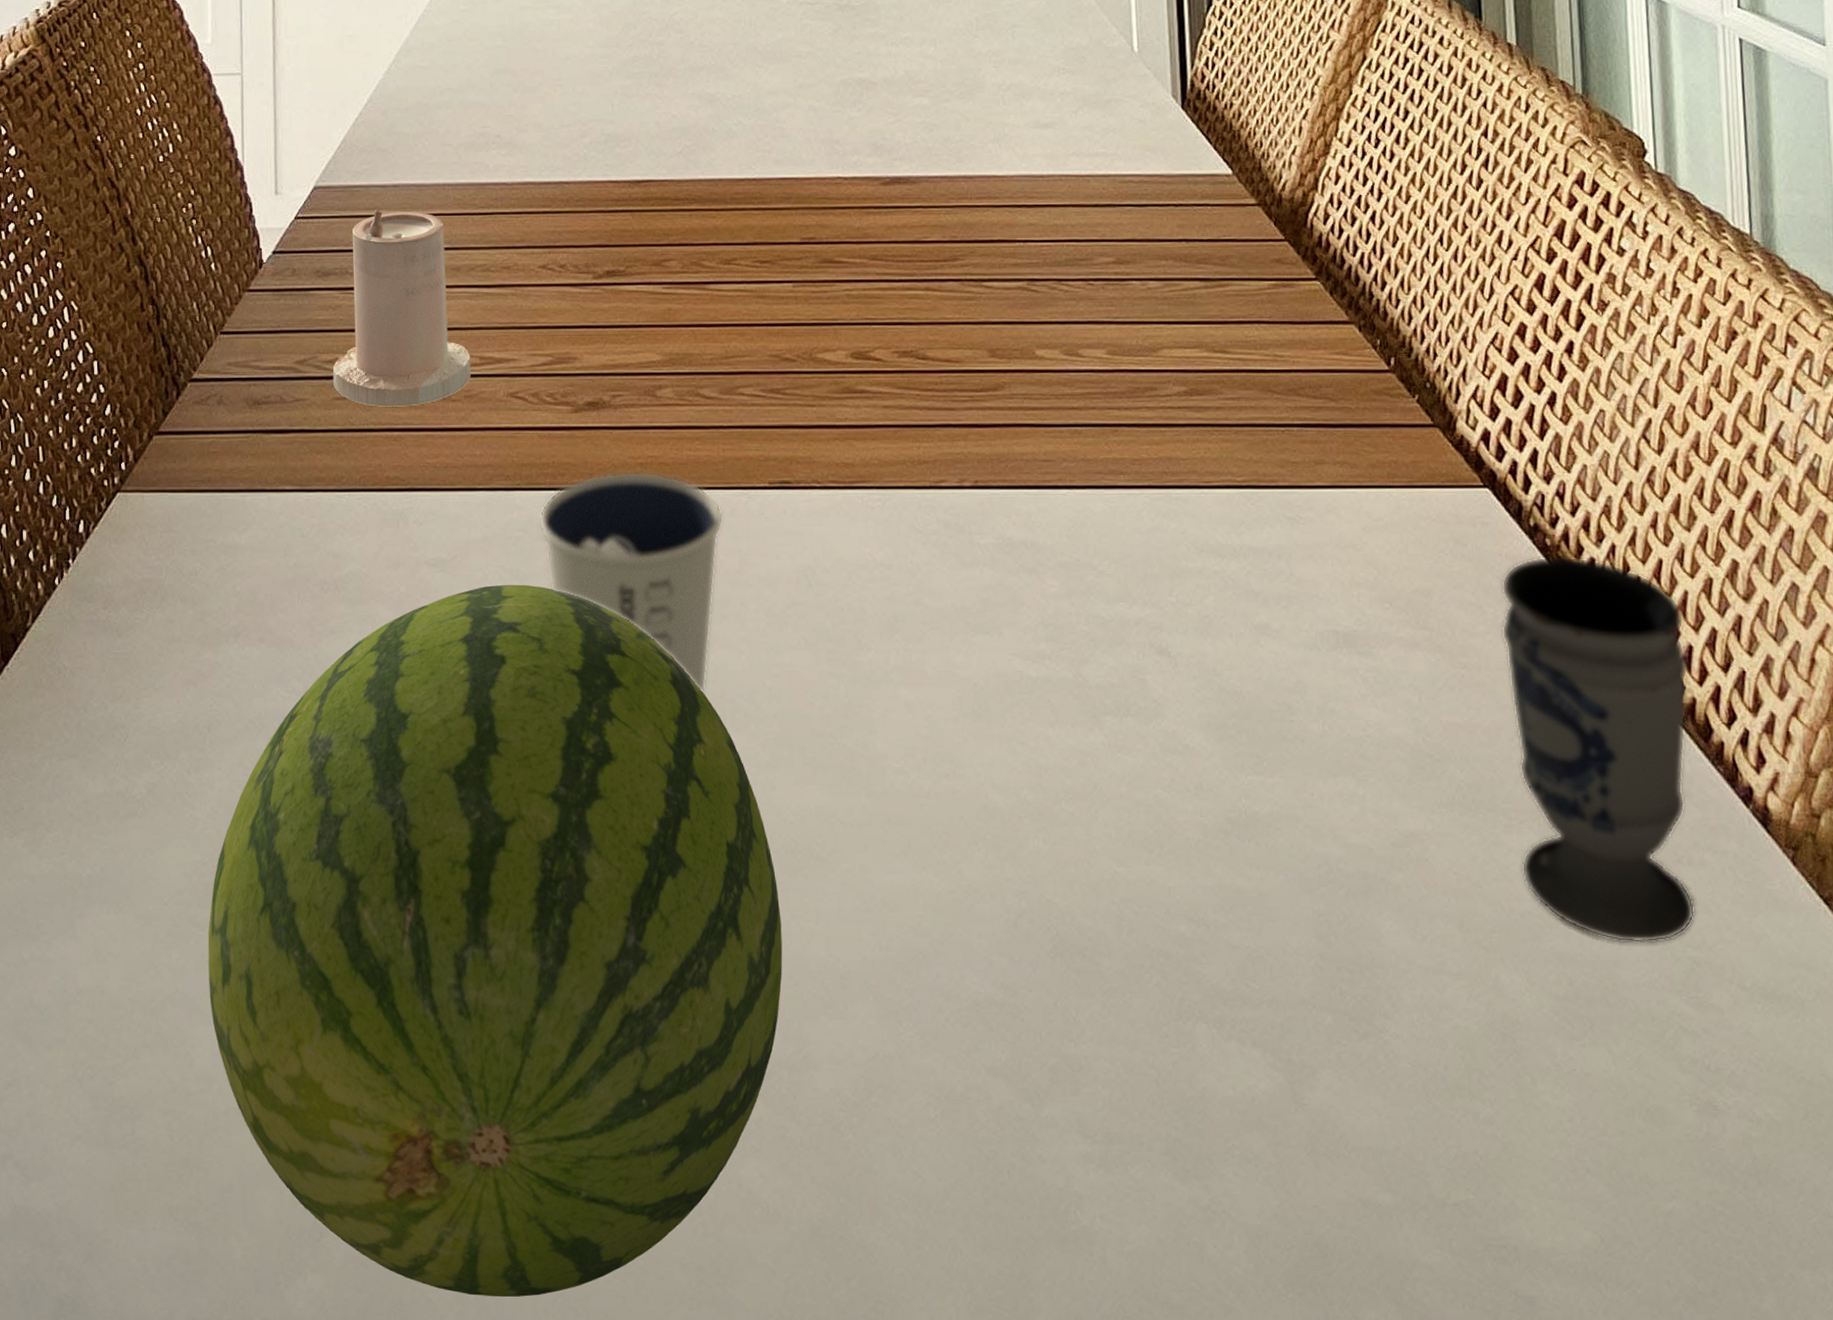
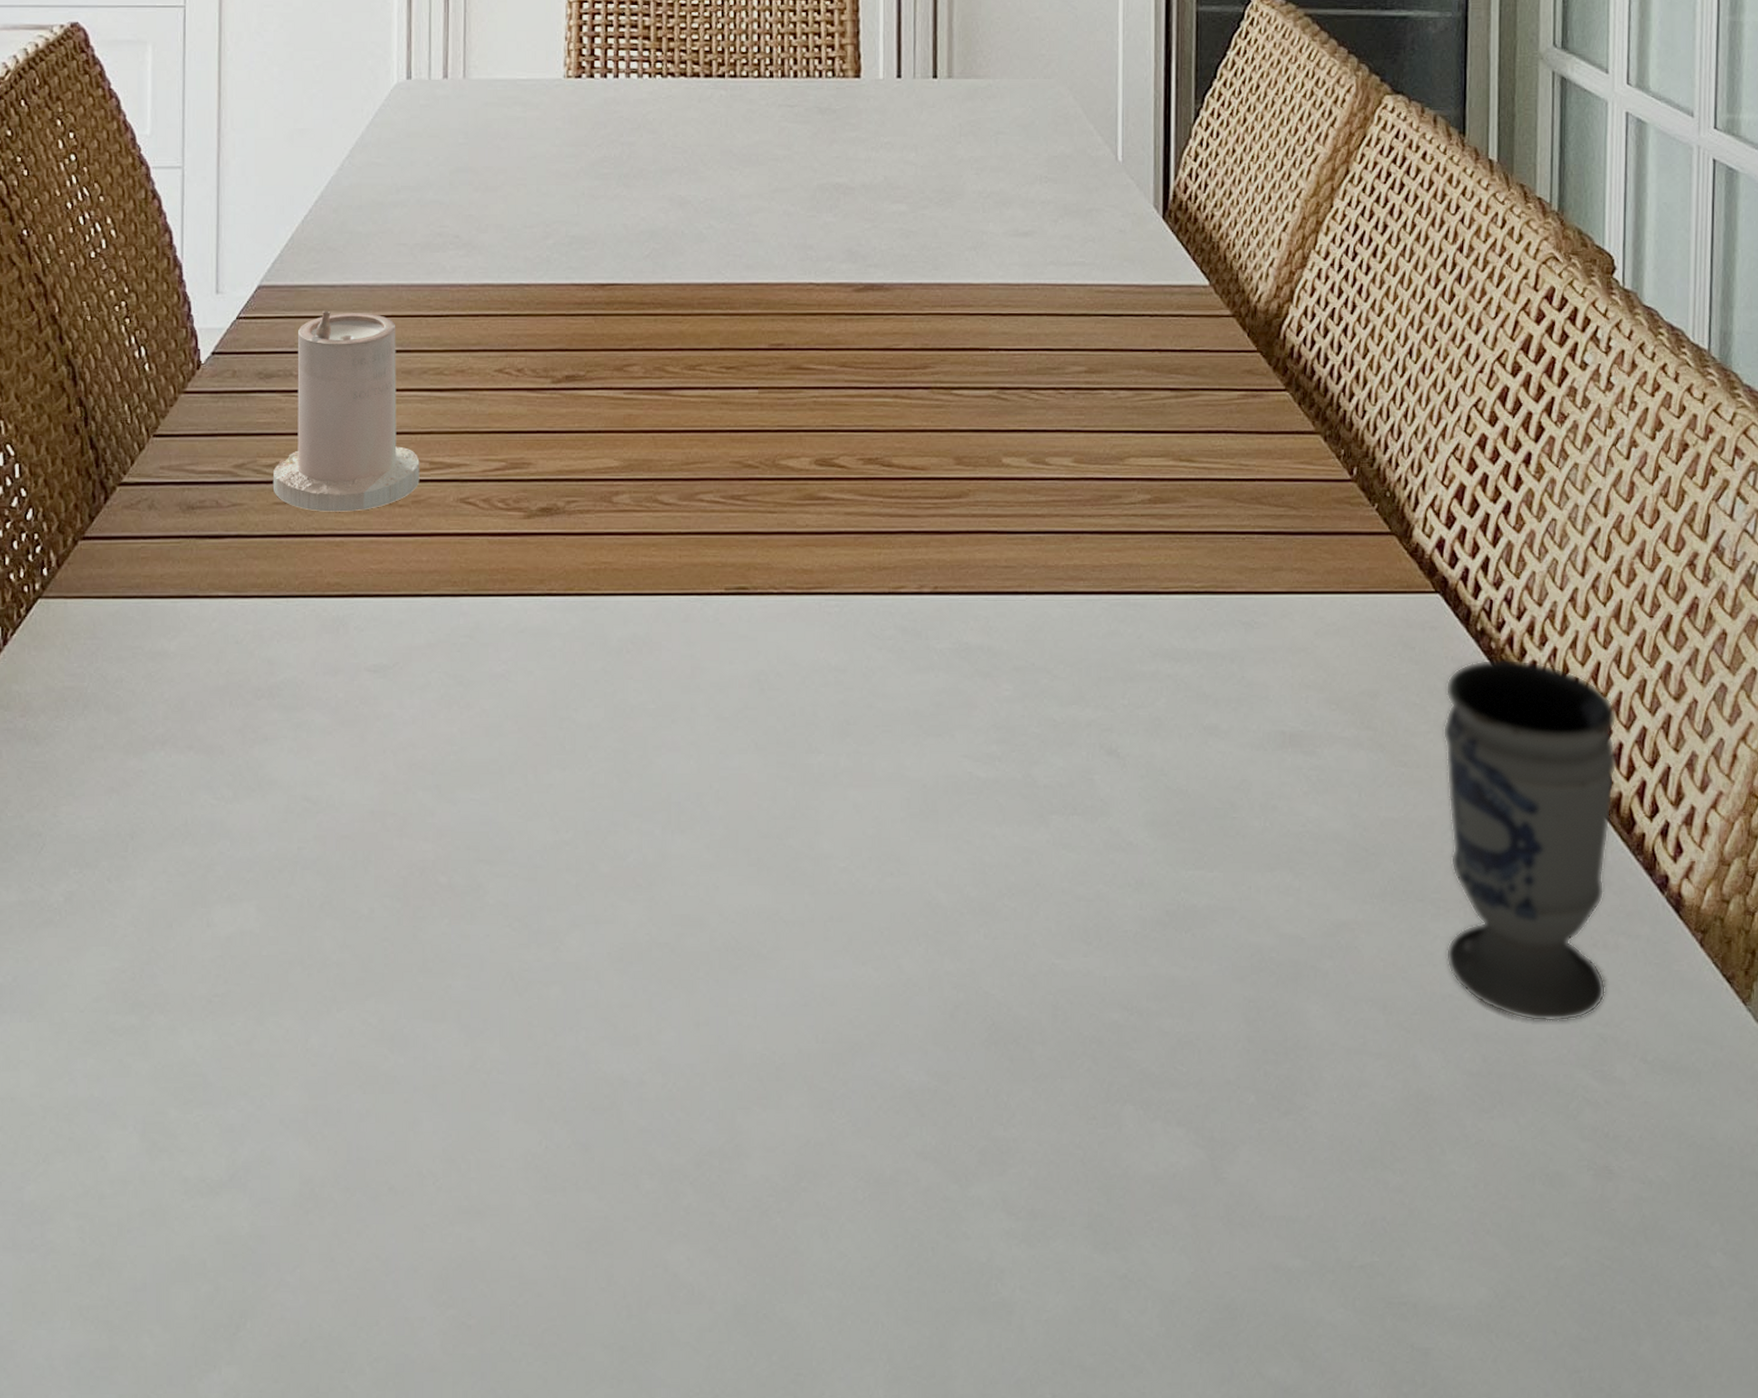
fruit: present [208,584,783,1298] -> none [125,690,719,1383]
dixie cup: present [538,471,723,693] -> none [485,577,676,796]

